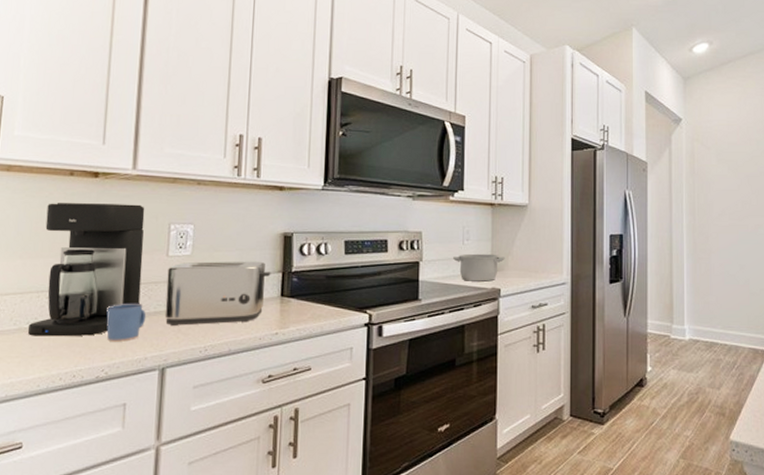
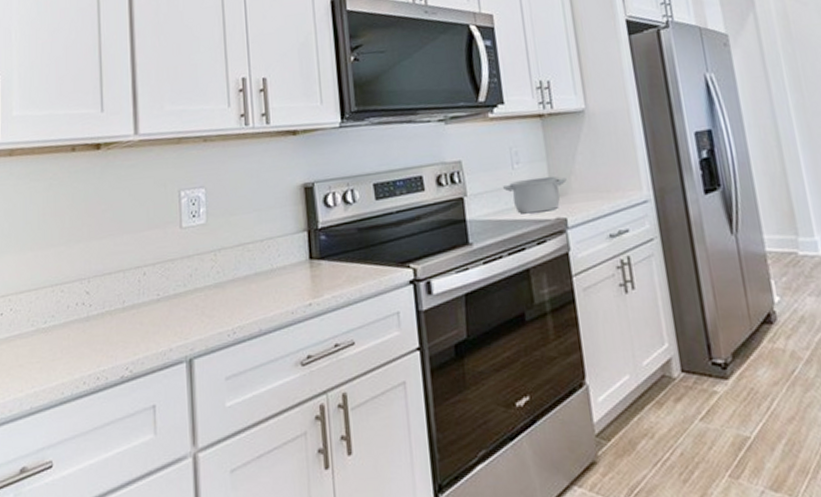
coffee maker: present [28,203,145,337] -> none [45,173,158,337]
mug: present [106,303,147,342] -> none [124,285,166,334]
toaster: present [164,261,271,327] -> none [183,220,296,310]

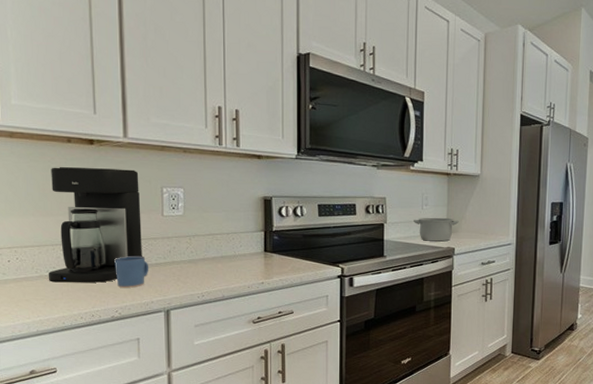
coffee maker: none [45,173,158,337] -> present [48,167,142,283]
mug: none [124,285,166,334] -> present [114,255,149,288]

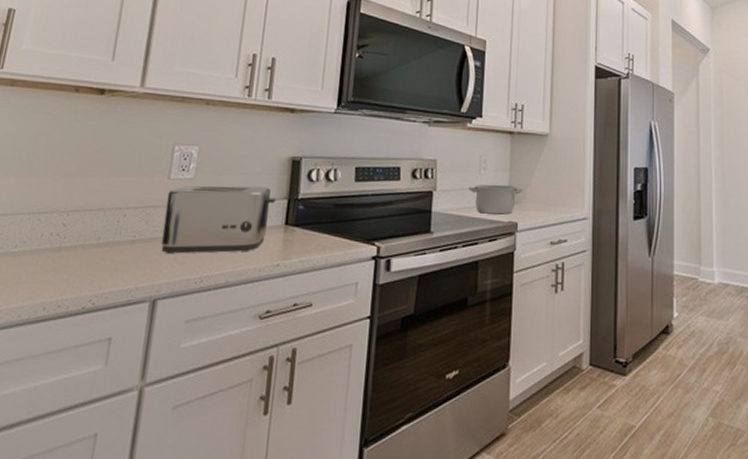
coffee maker: present [48,167,142,283] -> none [15,120,150,263]
mug: present [114,255,149,288] -> none [98,227,142,270]
toaster: none [164,221,255,276] -> present [160,185,276,255]

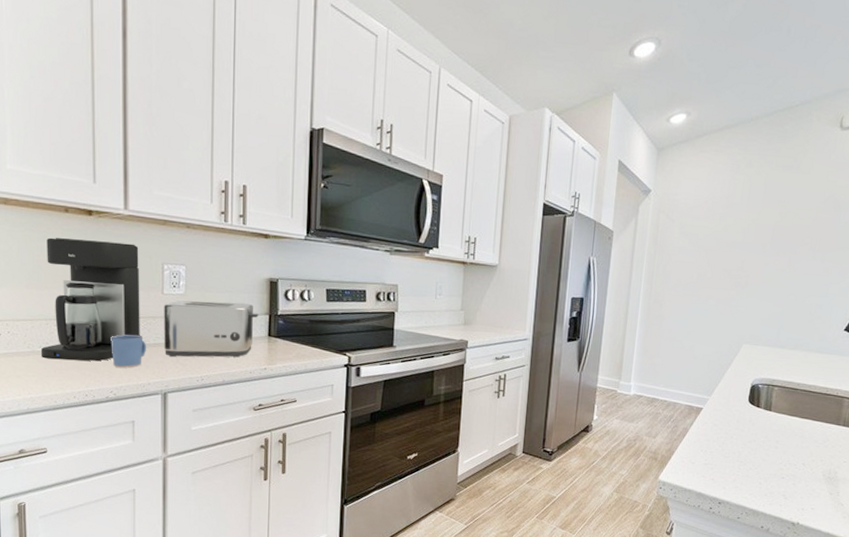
coffee maker: none [15,120,150,263] -> present [40,237,140,362]
mug: none [98,227,142,270] -> present [111,334,147,368]
cooking pot: present [469,184,523,215] -> none [426,307,474,334]

